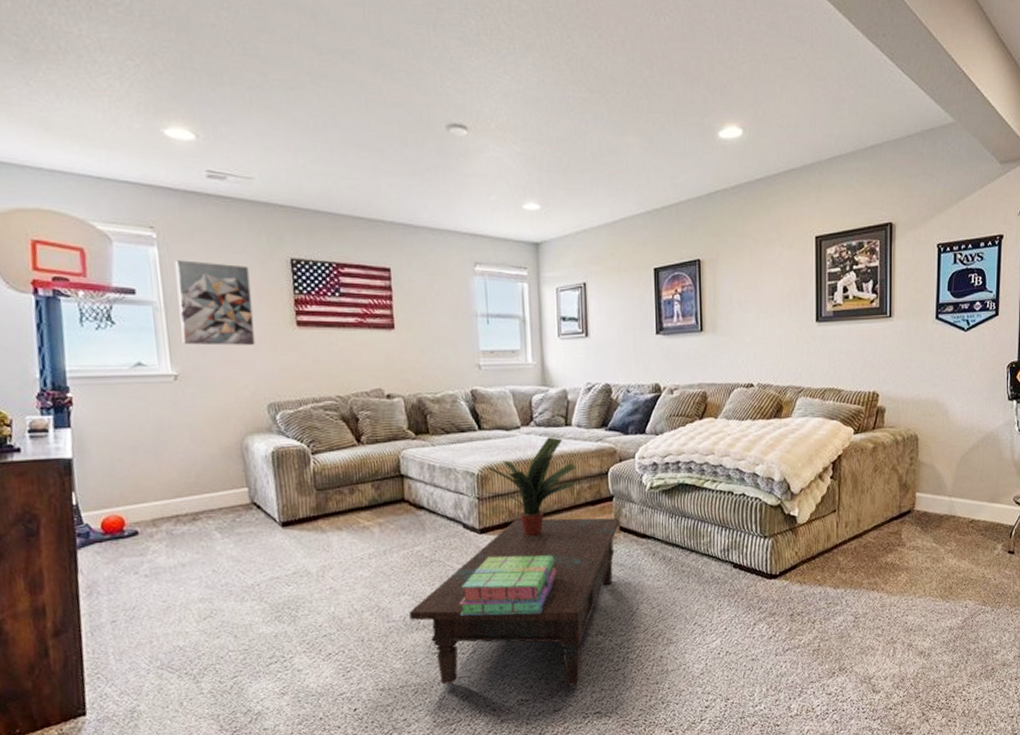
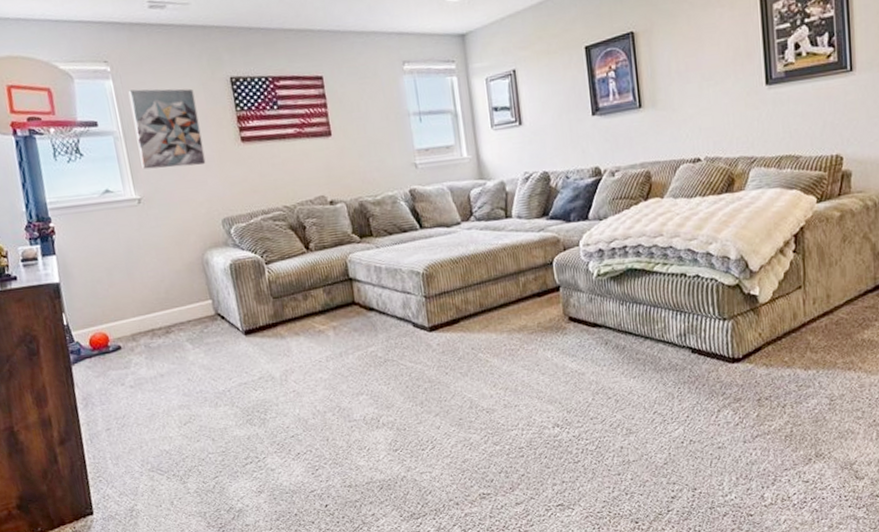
coffee table: present [409,518,619,687] -> none [368,308,568,480]
stack of books: present [459,555,557,616] -> none [416,349,509,413]
potted plant: present [485,437,576,536] -> none [431,230,520,331]

